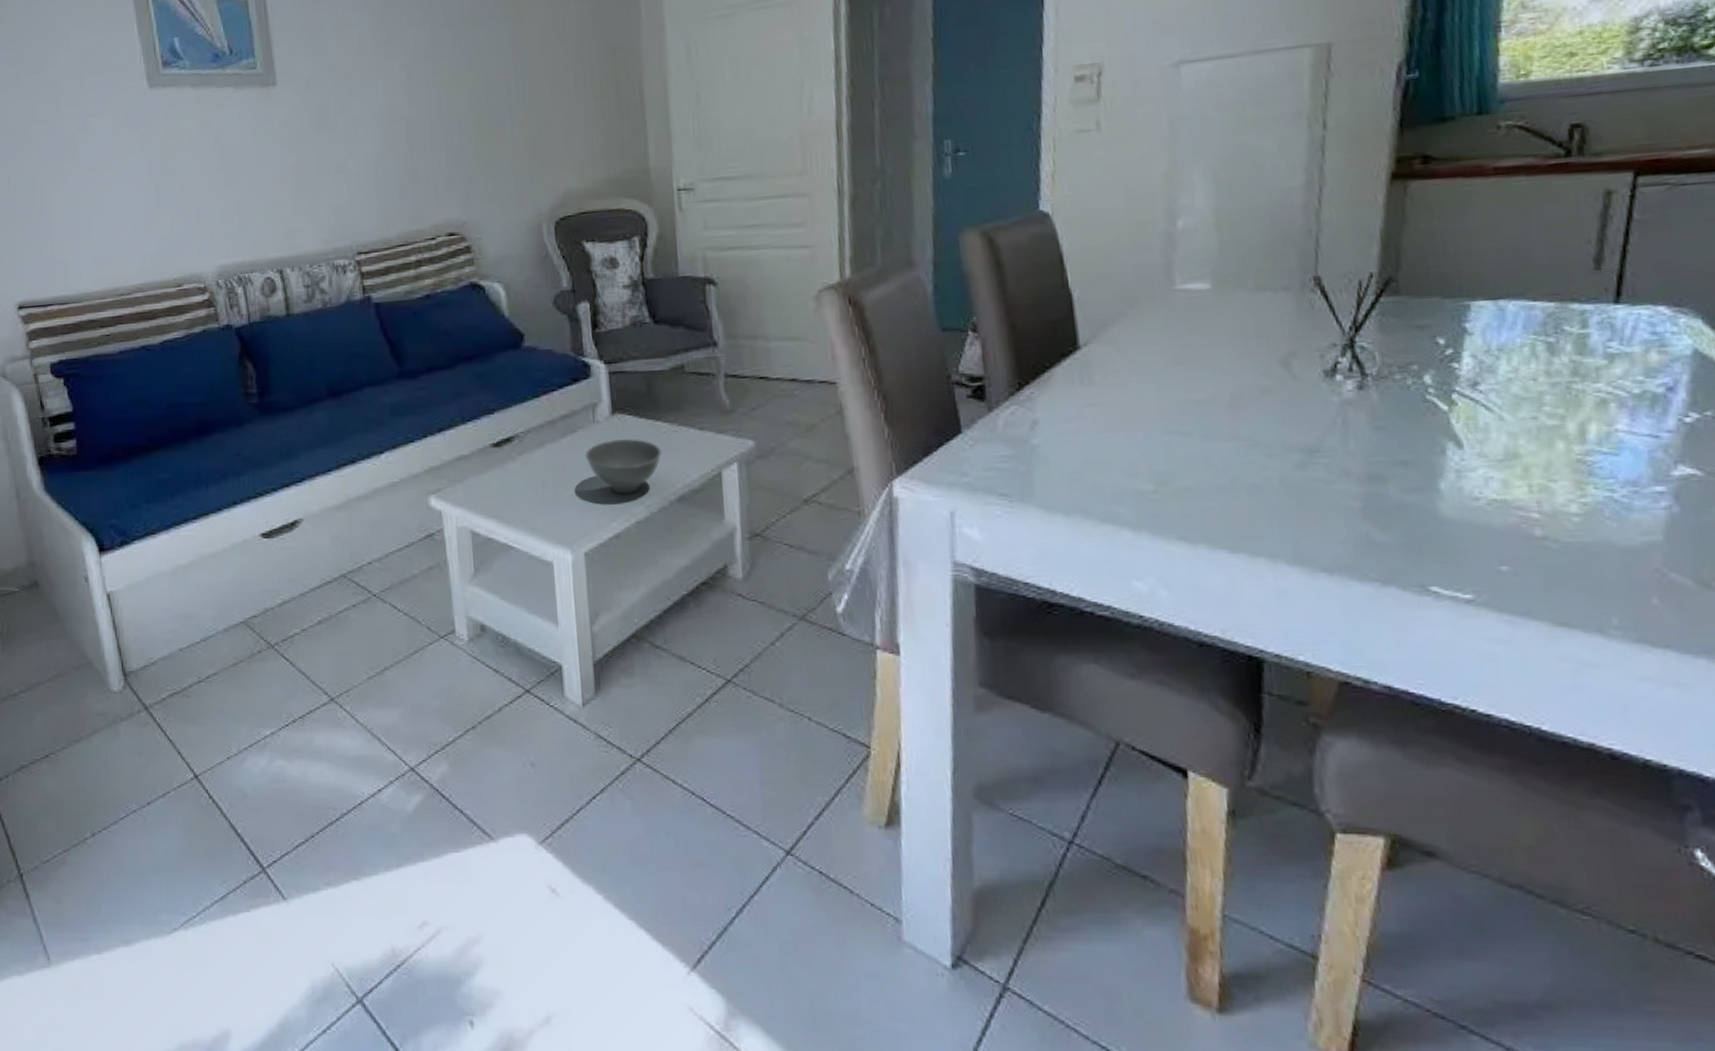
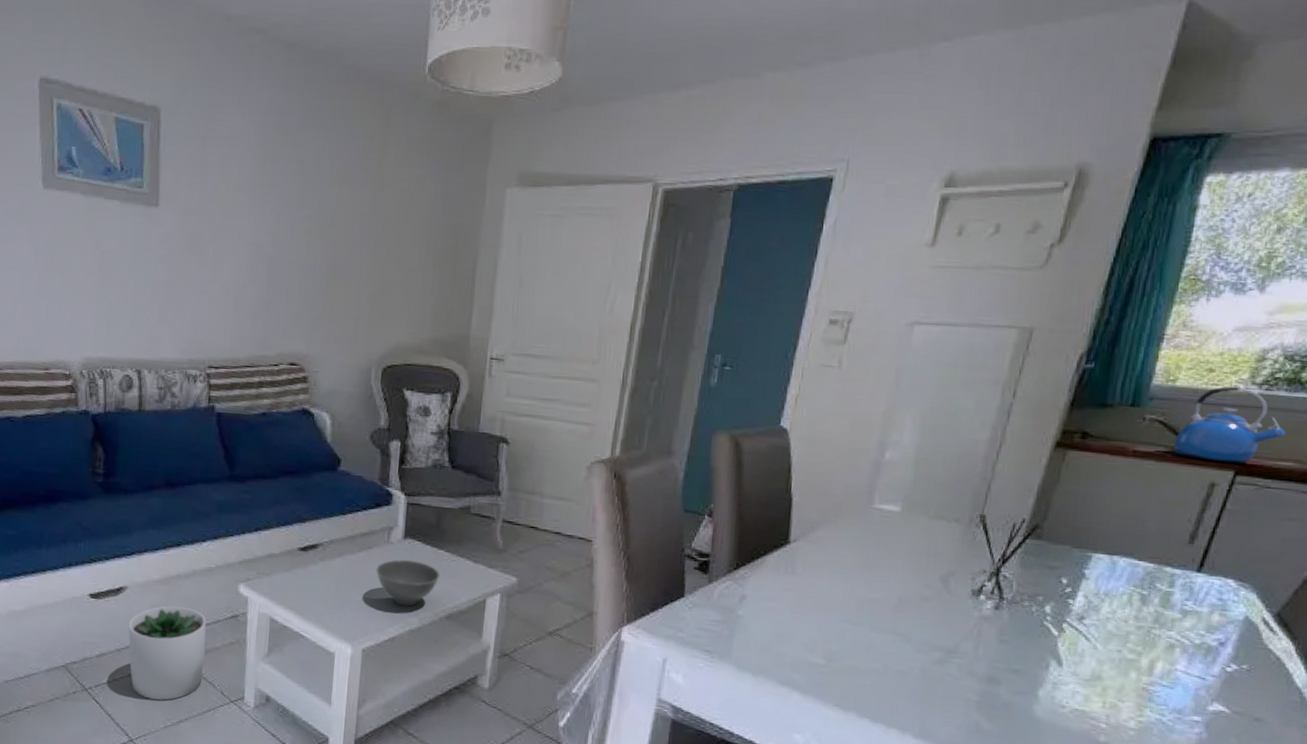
planter: none [309,533,404,647] -> present [128,606,207,700]
kettle: none [1544,67,1690,165] -> present [1173,386,1286,465]

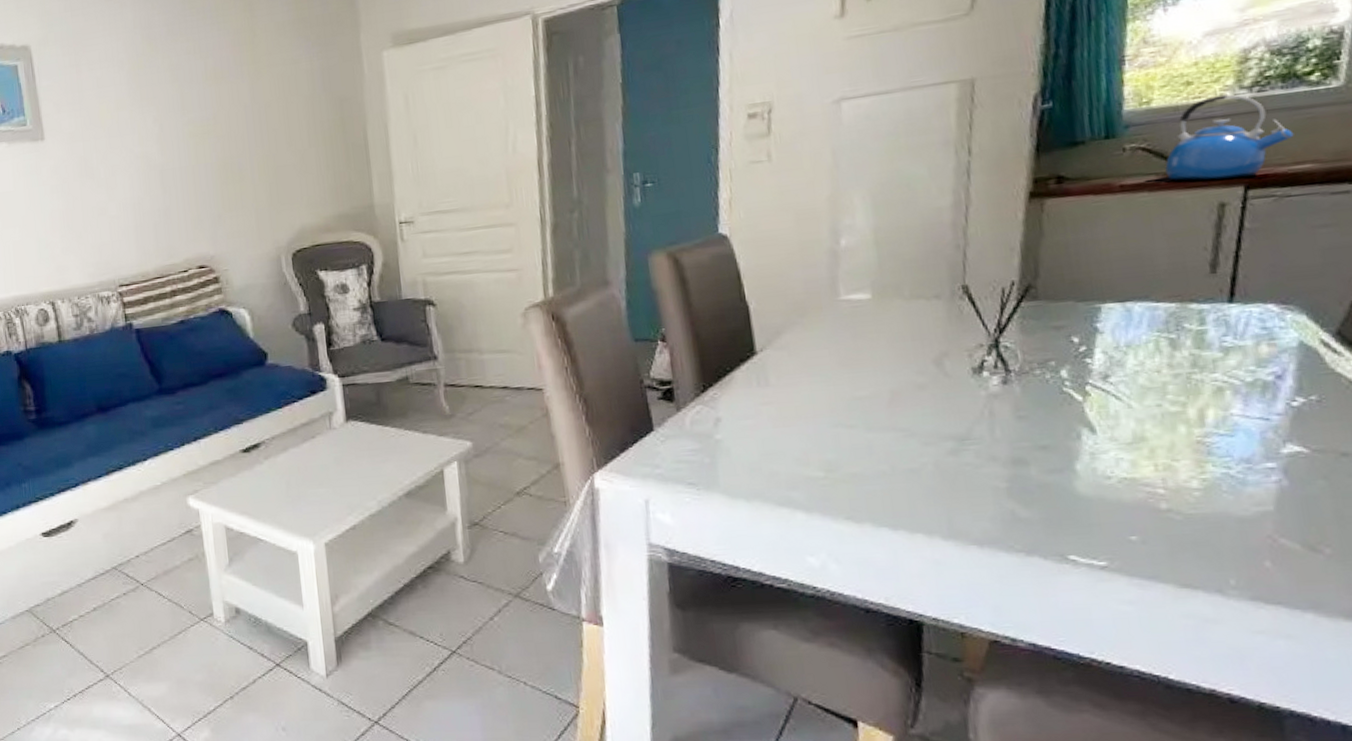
planter: present [128,606,207,700] -> none [84,530,168,630]
bowl: present [376,560,440,607] -> none [323,442,391,491]

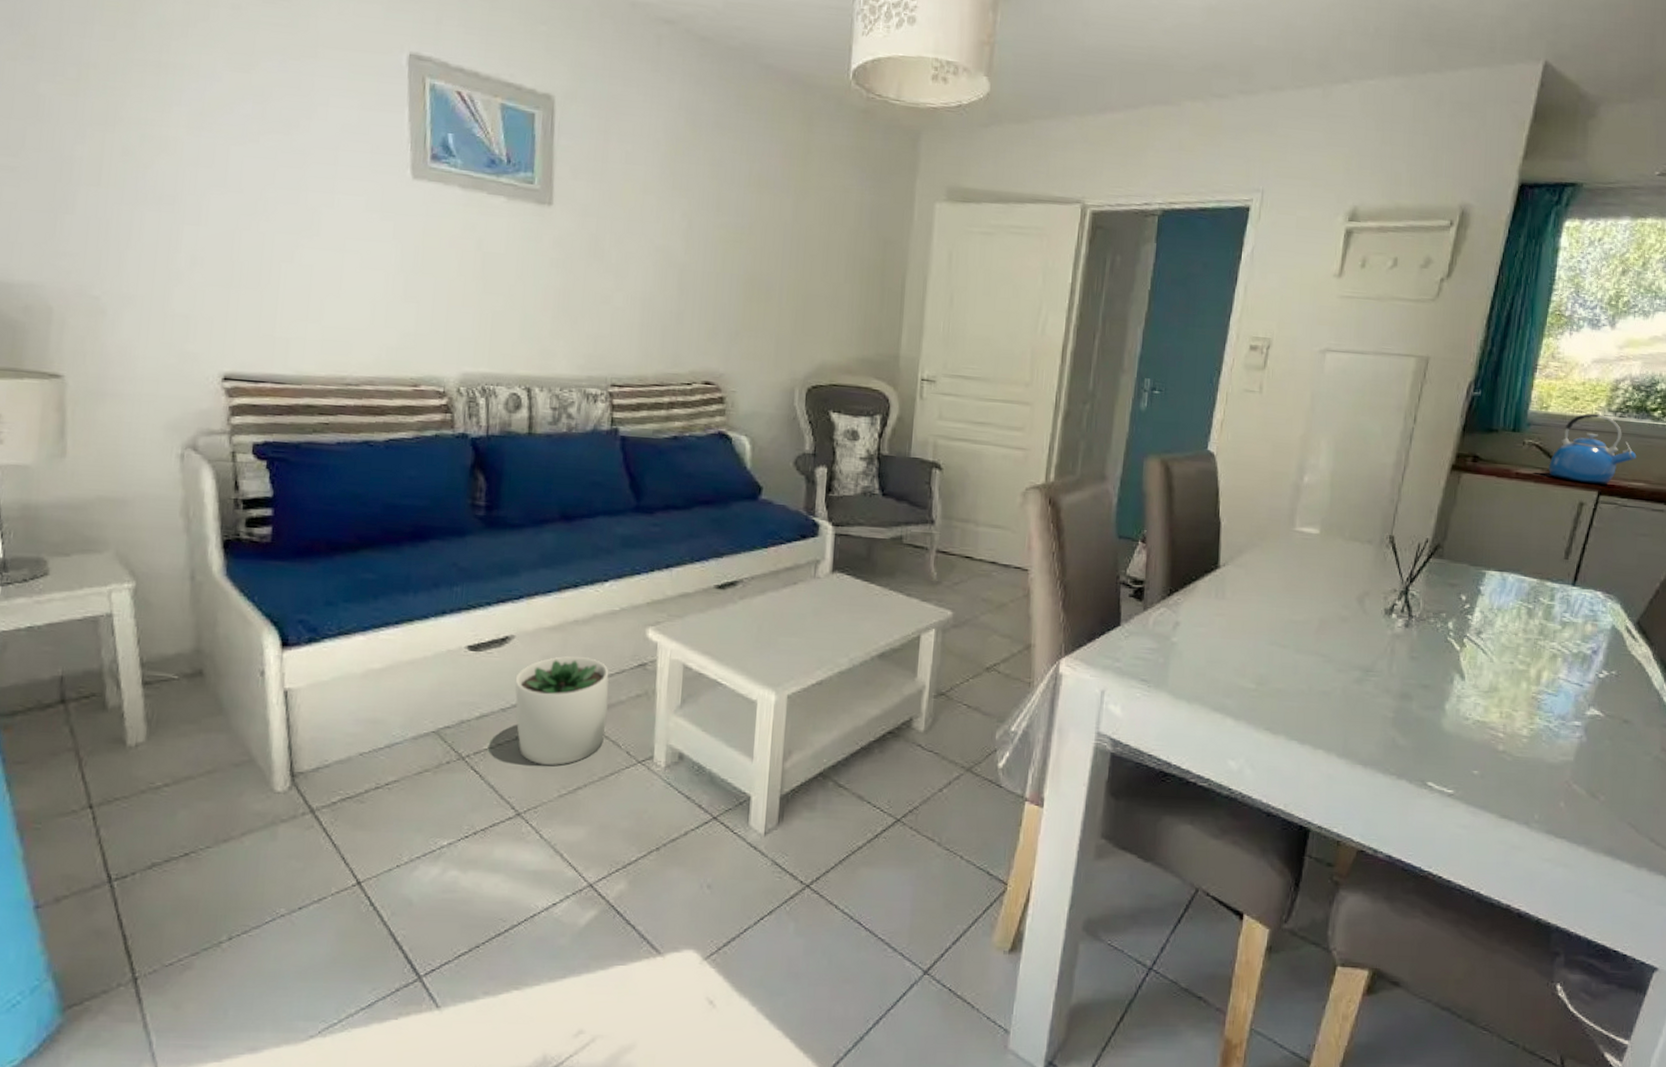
planter: none [84,530,168,630] -> present [515,656,609,765]

